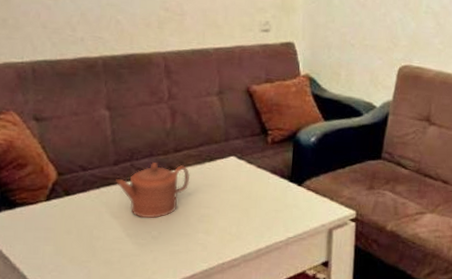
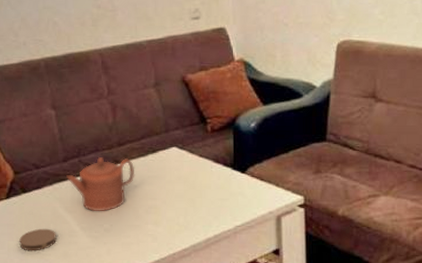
coaster: none [56,233,99,258] -> present [19,228,56,251]

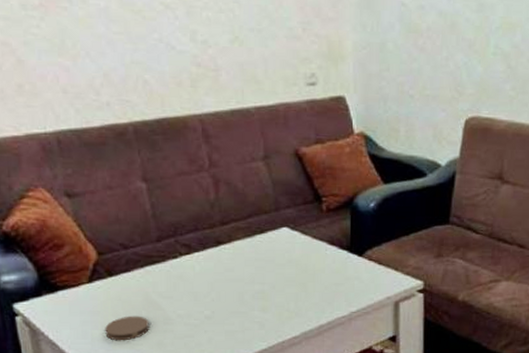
teapot: present [66,157,135,212] -> none [160,237,241,298]

